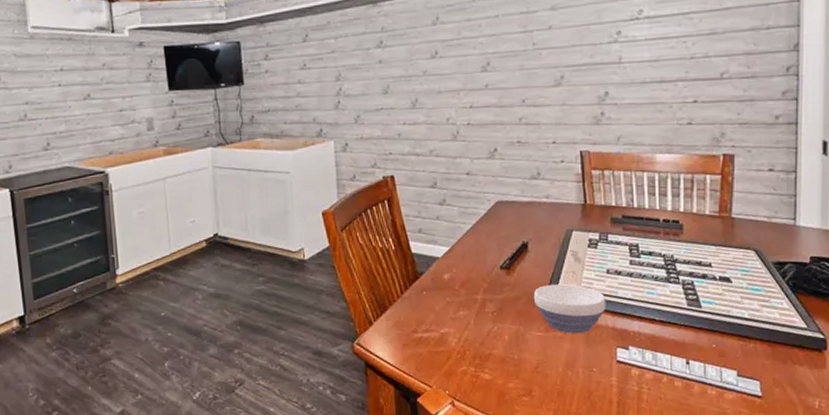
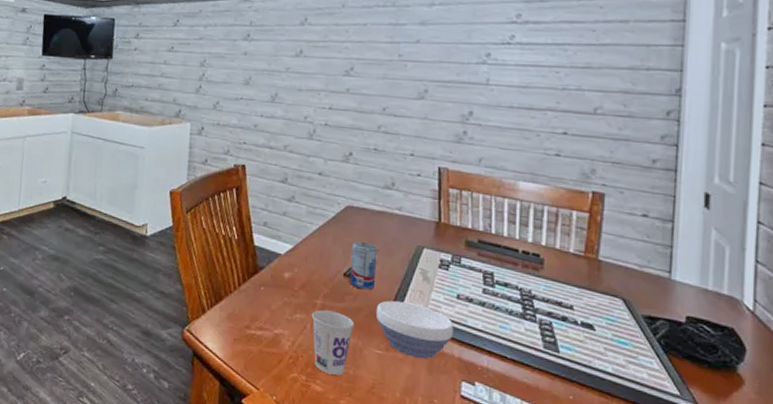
cup: none [473,303,515,362] -> present [311,310,355,375]
beverage can: none [506,233,530,279] -> present [350,241,377,290]

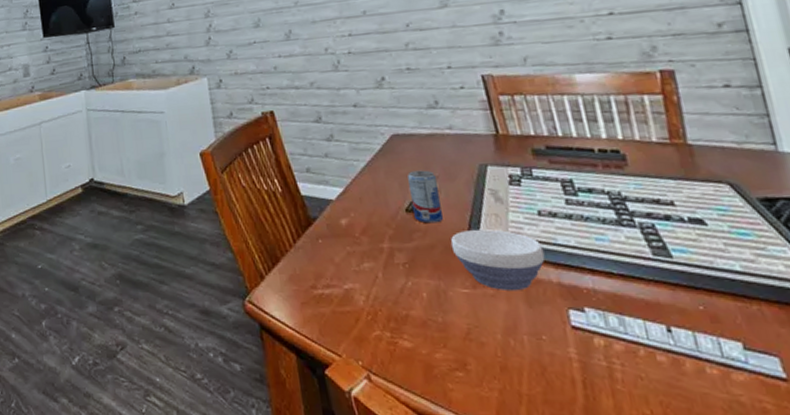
cup: present [311,310,355,375] -> none [380,253,433,326]

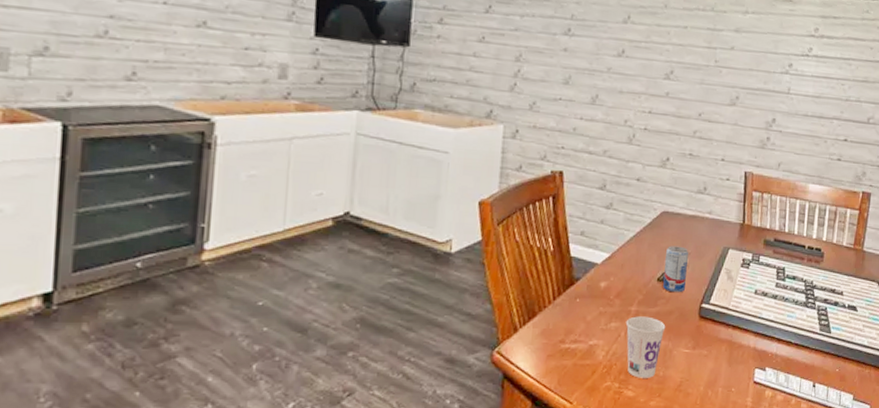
cup: none [380,253,433,326] -> present [625,316,666,378]
bowl: present [450,229,545,292] -> none [685,301,751,353]

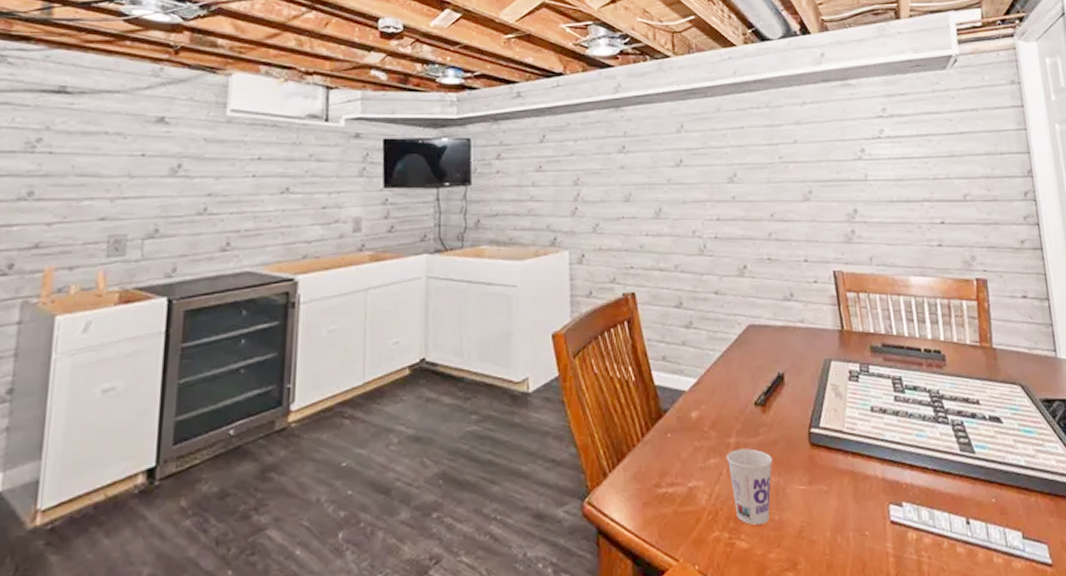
beverage can: present [663,246,688,293] -> none [759,362,788,418]

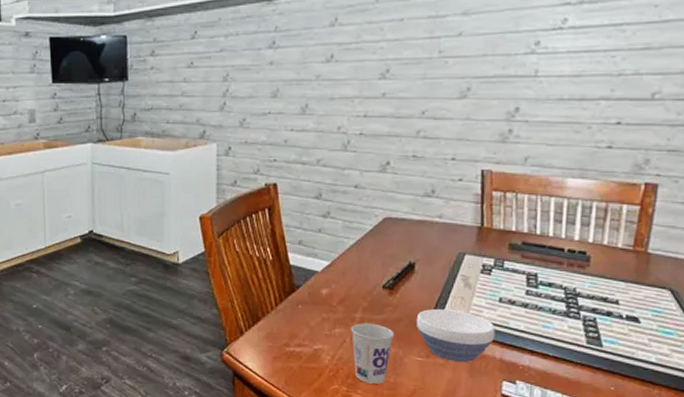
bowl: none [793,424,874,487] -> present [416,309,496,363]

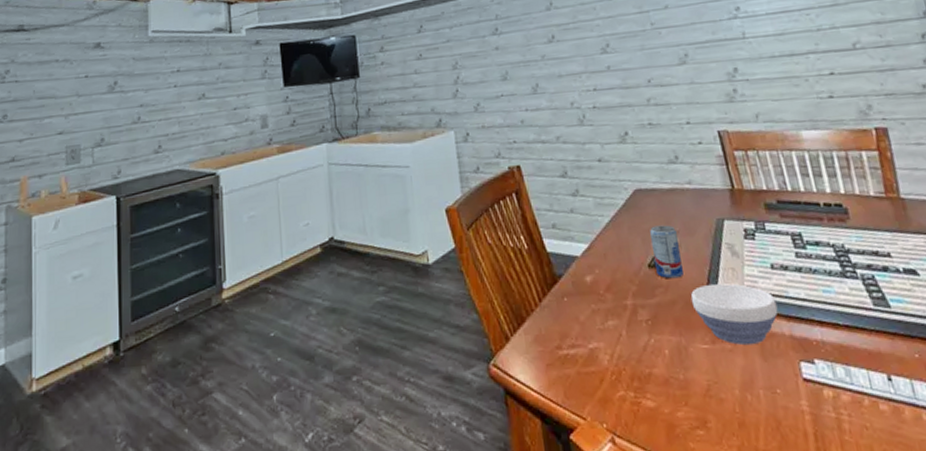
cup: present [350,323,395,384] -> none [624,309,675,384]
beverage can: none [389,252,416,300] -> present [650,225,683,279]

